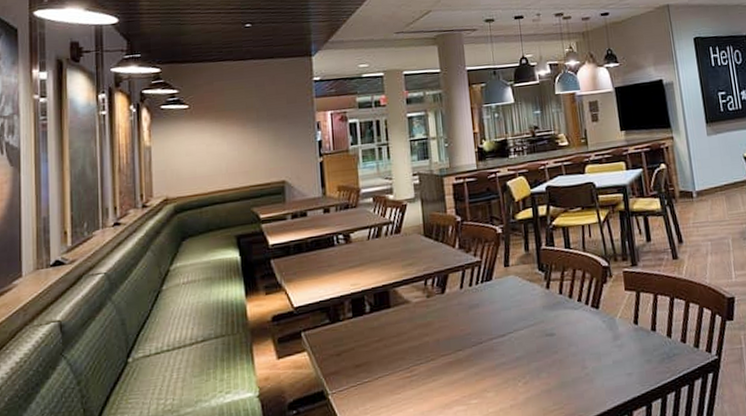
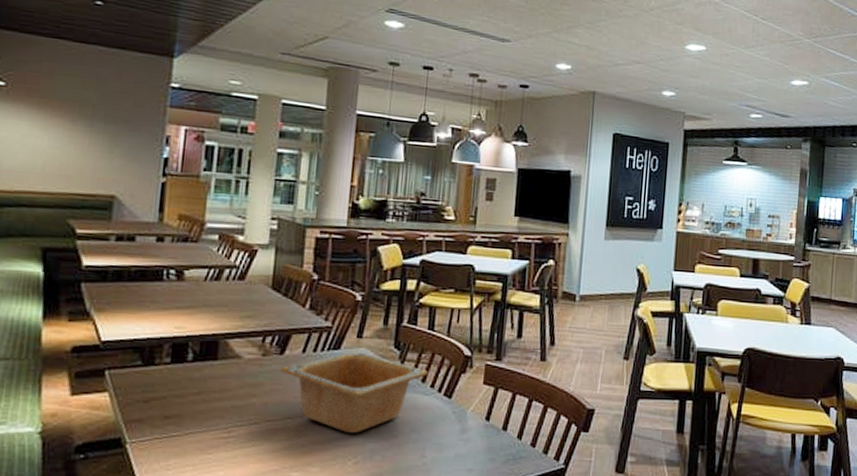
serving bowl: none [445,279,574,356] -> present [281,351,429,434]

